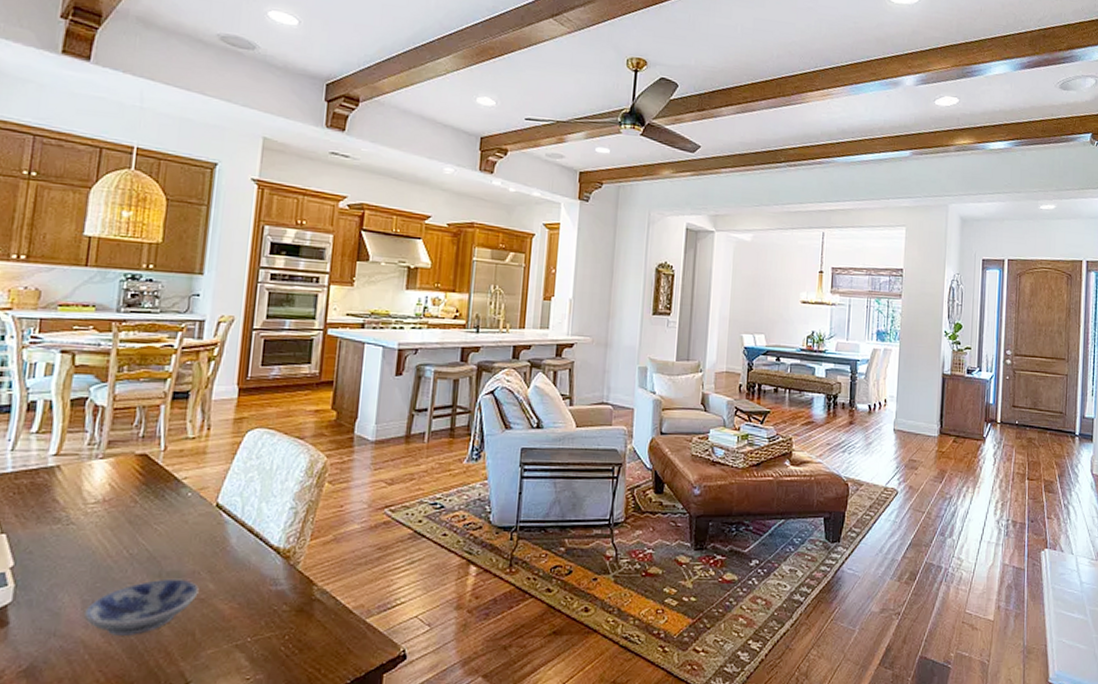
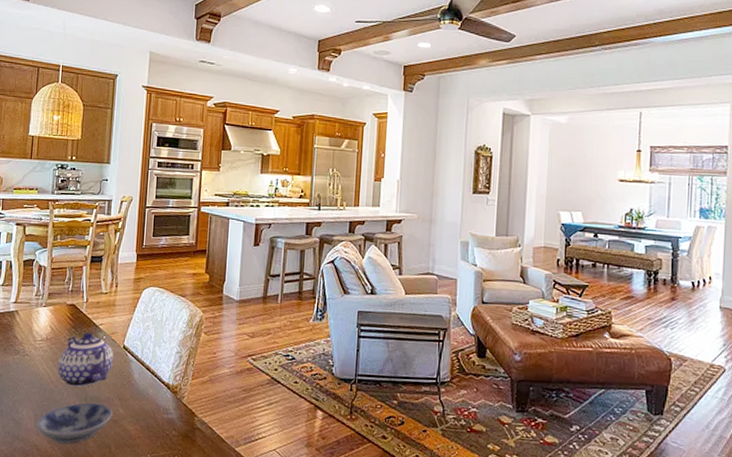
teapot: none [118,489,203,560] -> present [57,332,114,387]

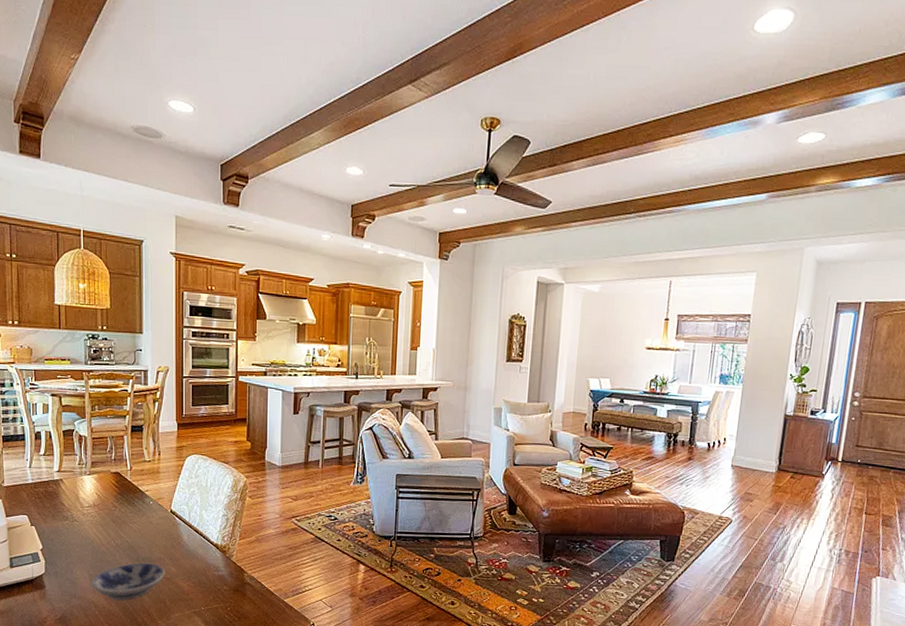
teapot: present [57,332,114,387] -> none [107,498,162,549]

